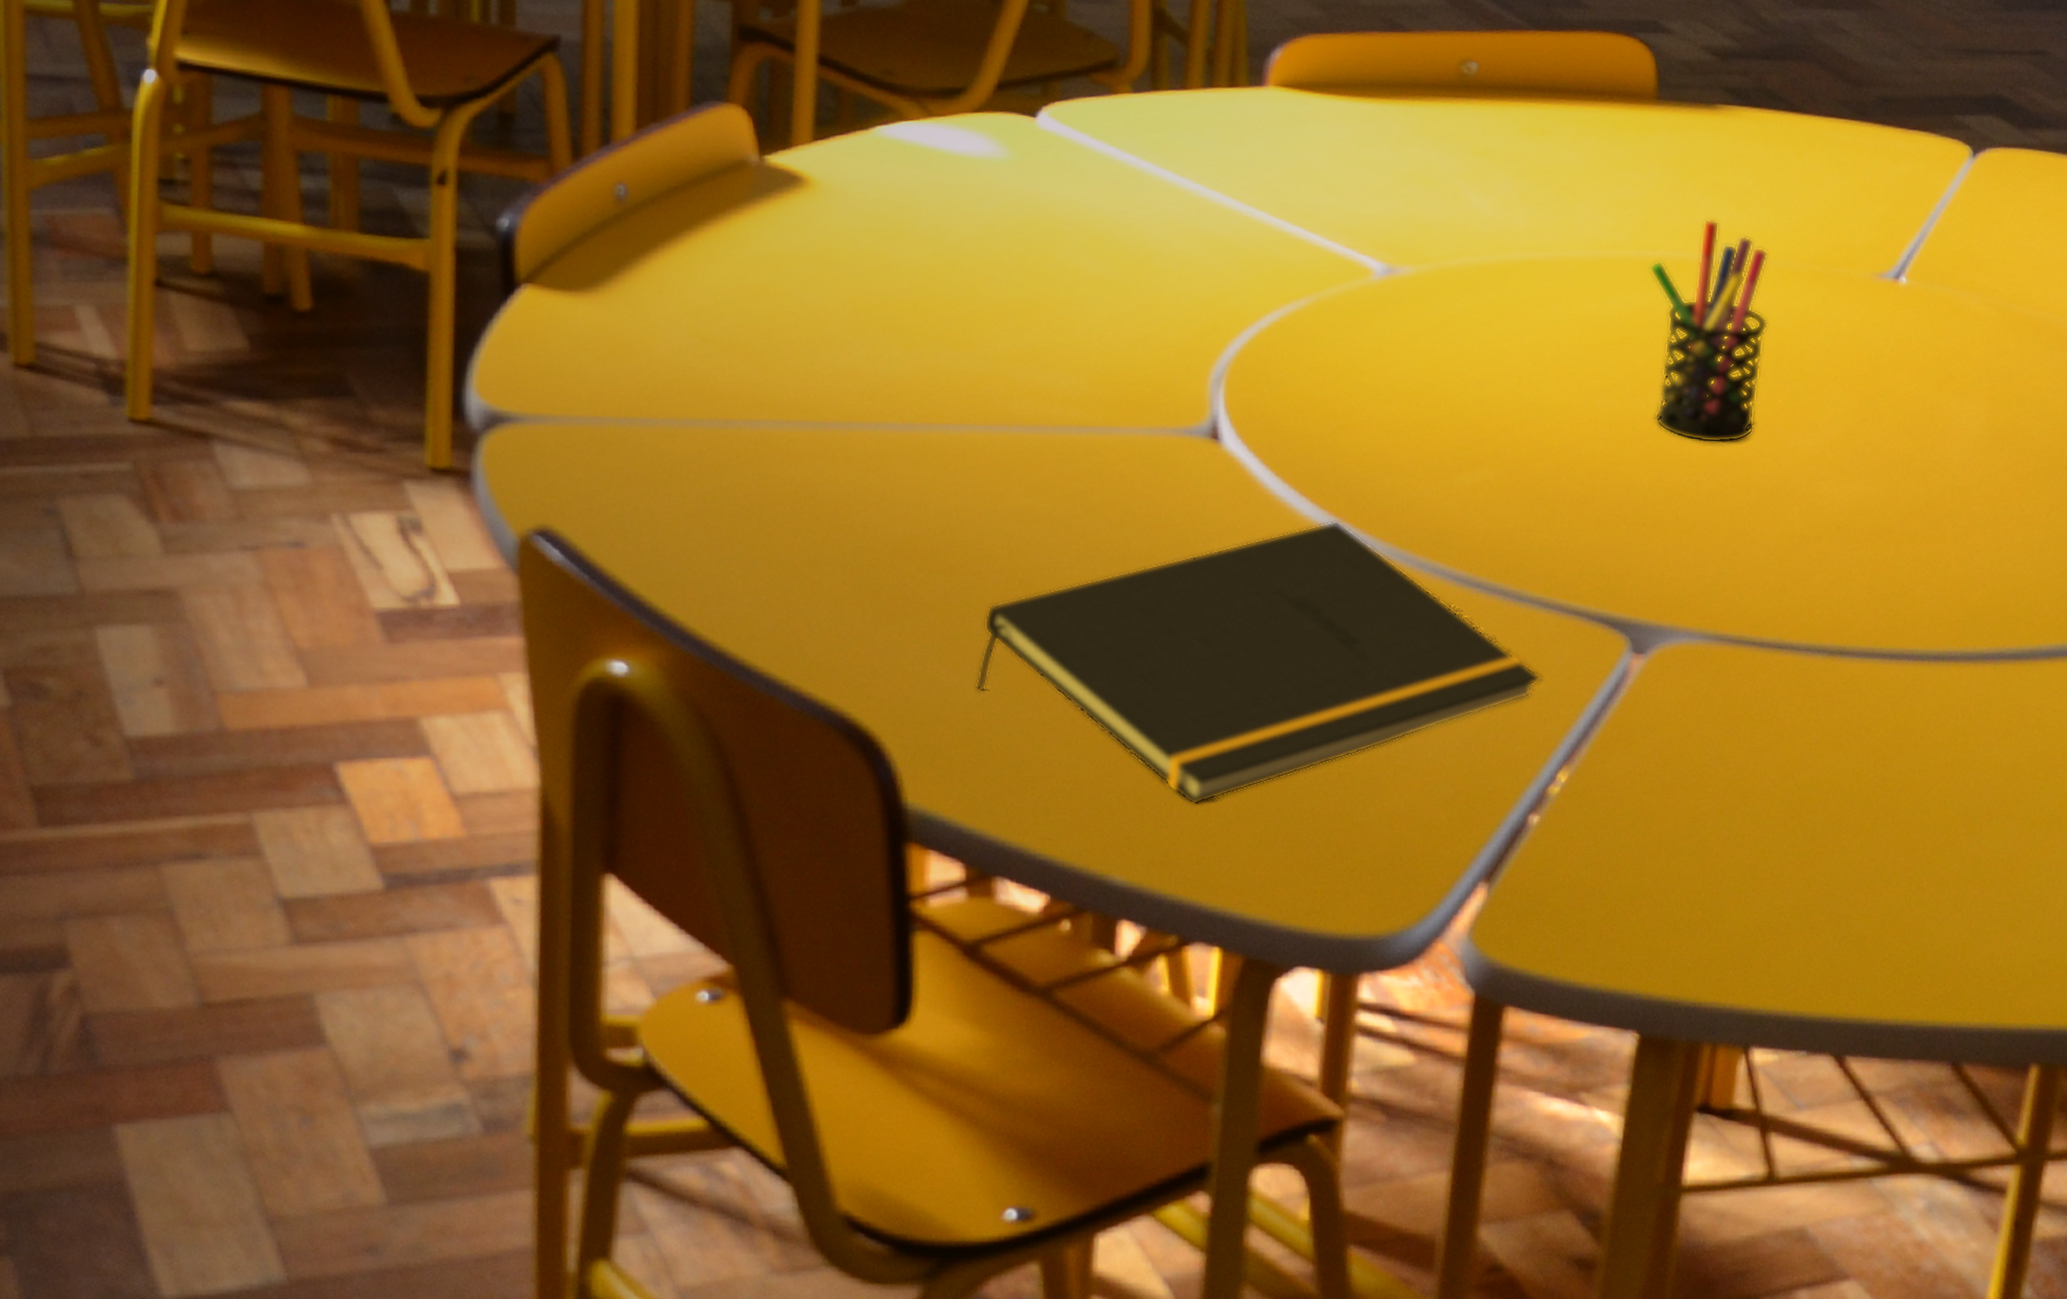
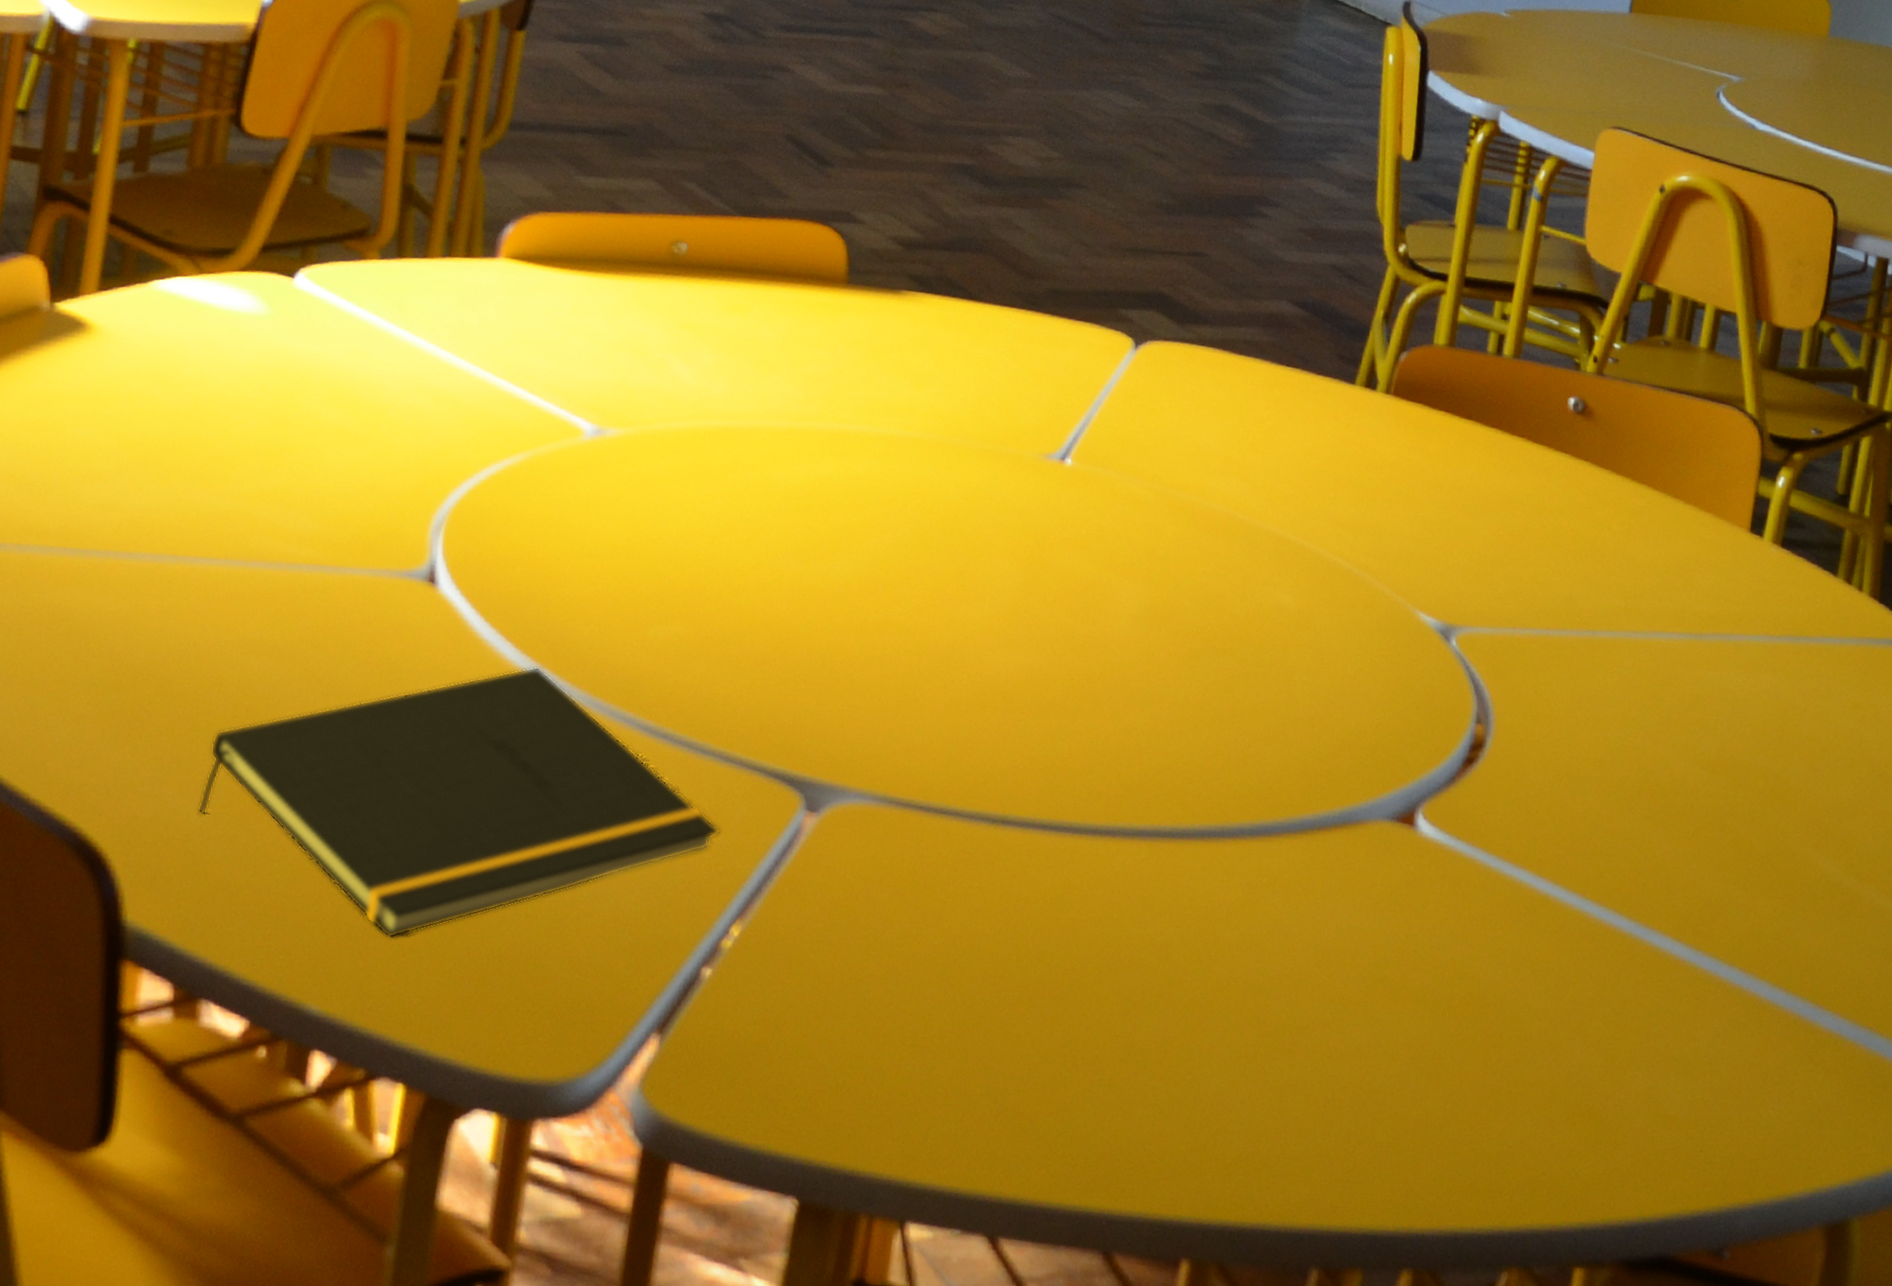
pen holder: present [1650,218,1768,444] -> none [835,396,944,610]

